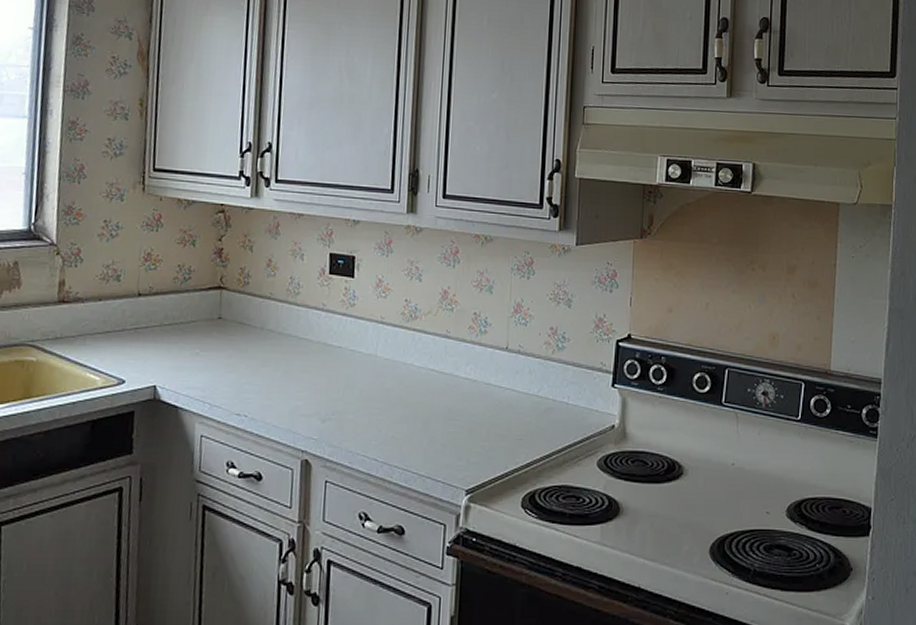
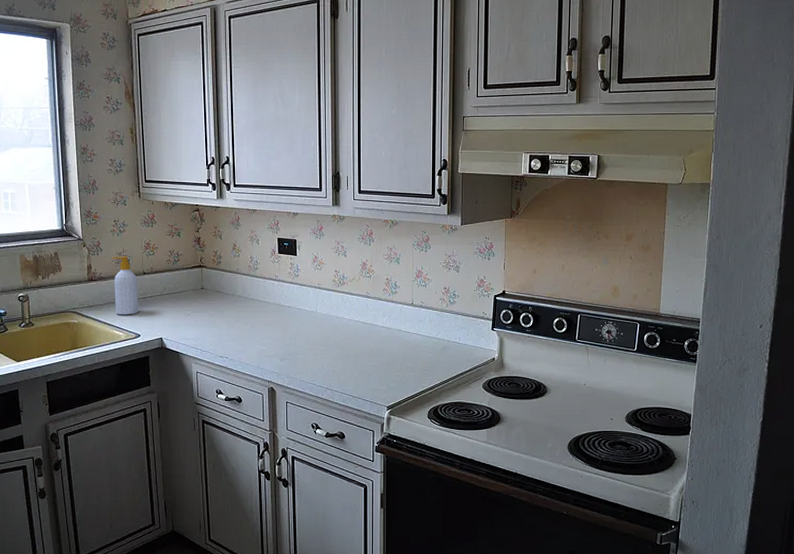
soap bottle: none [92,270,129,353] -> present [111,256,139,315]

